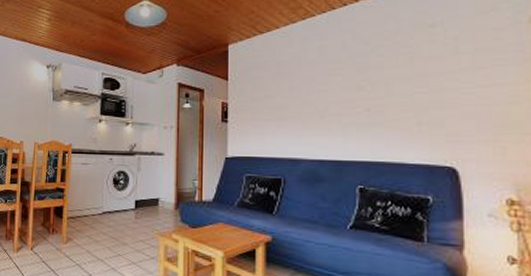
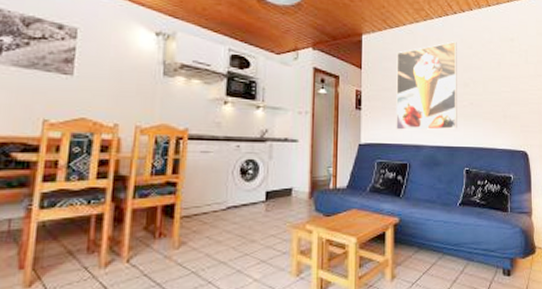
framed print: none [268,39,347,143] -> present [396,41,457,130]

